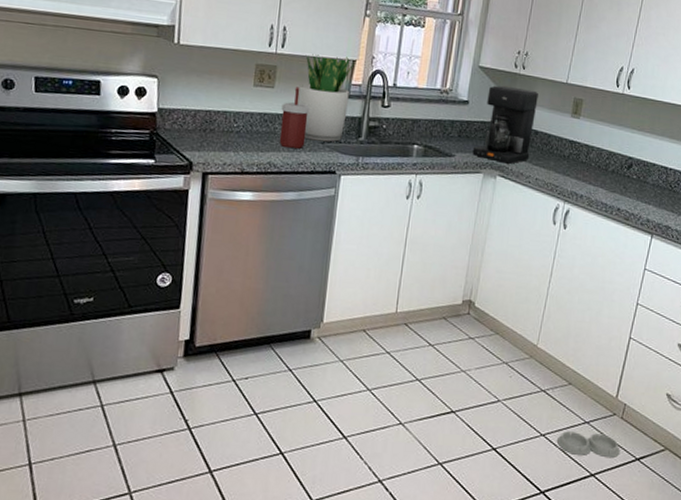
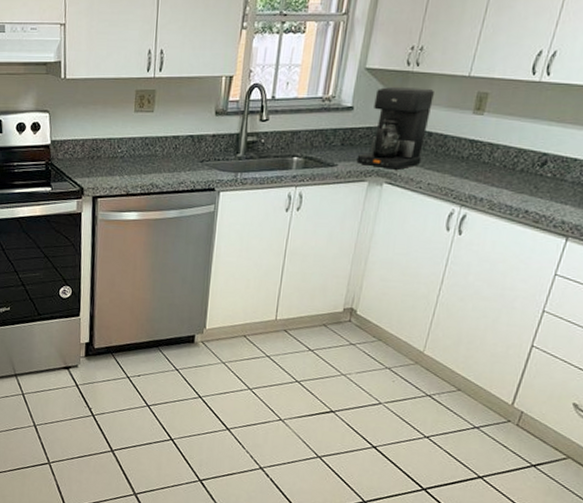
soap dispenser: present [279,87,311,149] -> none [160,109,189,169]
planter: present [297,54,355,142] -> none [176,73,232,161]
pet bowl: present [557,431,620,458] -> none [442,435,514,462]

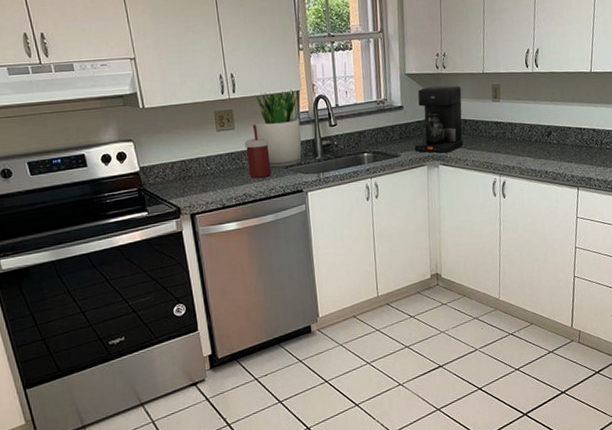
soap dispenser: none [160,109,189,169] -> present [244,124,272,178]
planter: none [176,73,232,161] -> present [255,89,302,168]

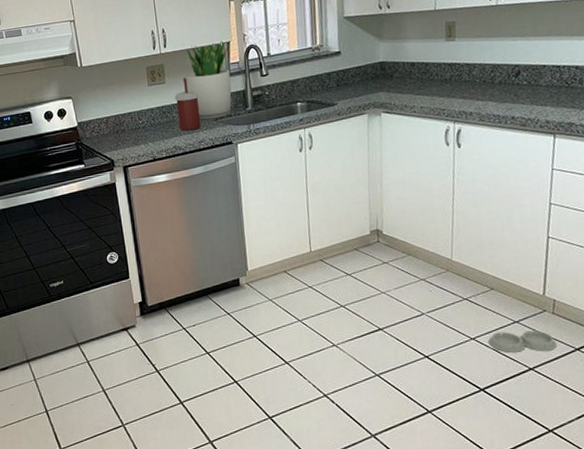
coffee maker: present [414,85,464,153] -> none [353,25,411,100]
pet bowl: none [530,358,582,380] -> present [489,330,557,353]

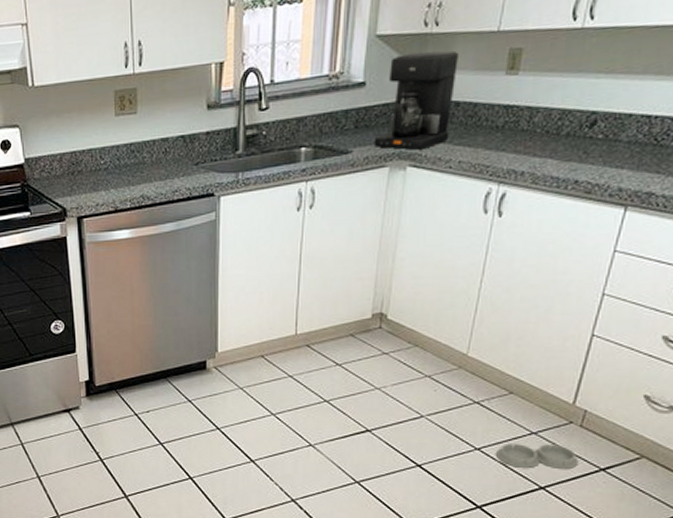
soap dispenser: present [175,77,201,131] -> none [147,107,179,176]
planter: present [185,41,232,120] -> none [163,60,223,164]
coffee maker: none [353,25,411,100] -> present [374,50,458,150]

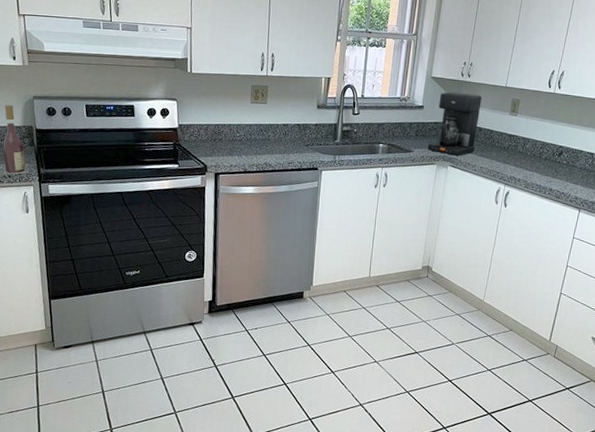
pet bowl: present [496,444,579,469] -> none [501,367,553,387]

